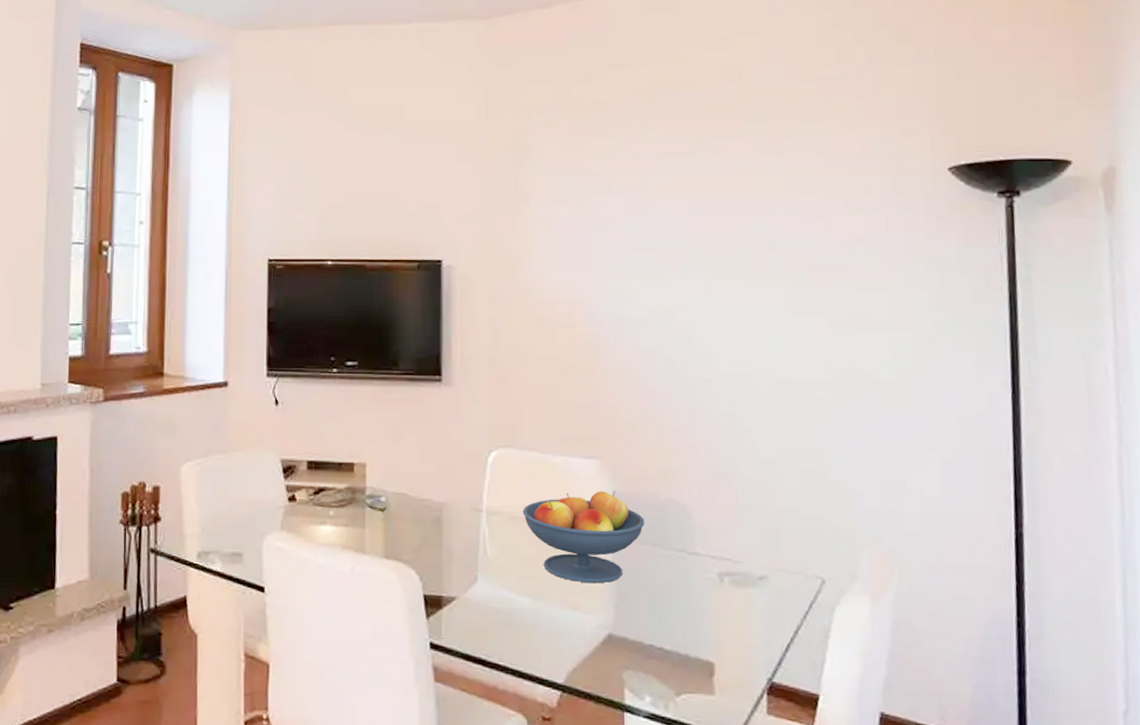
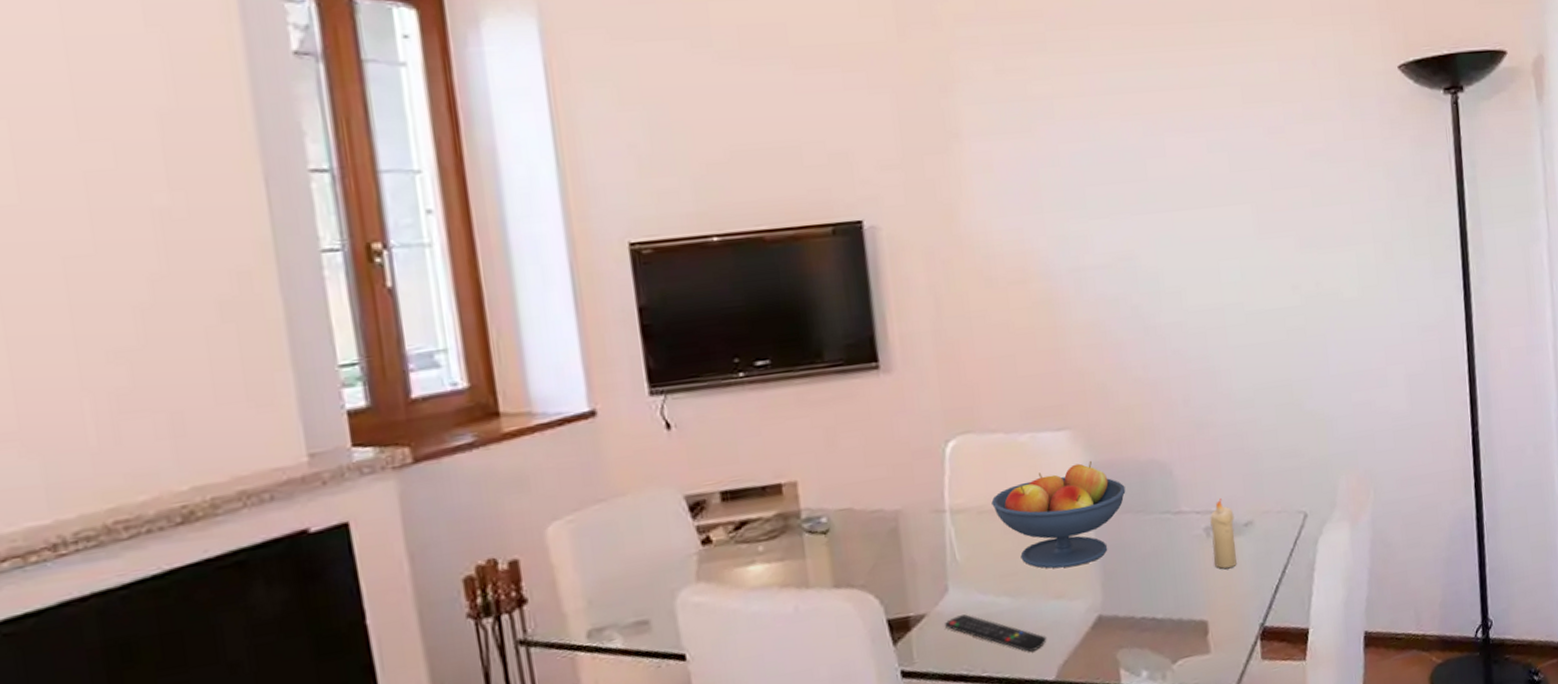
remote control: none [472,605,559,652] -> present [945,614,1047,652]
candle: none [723,548,749,617] -> present [1209,498,1237,569]

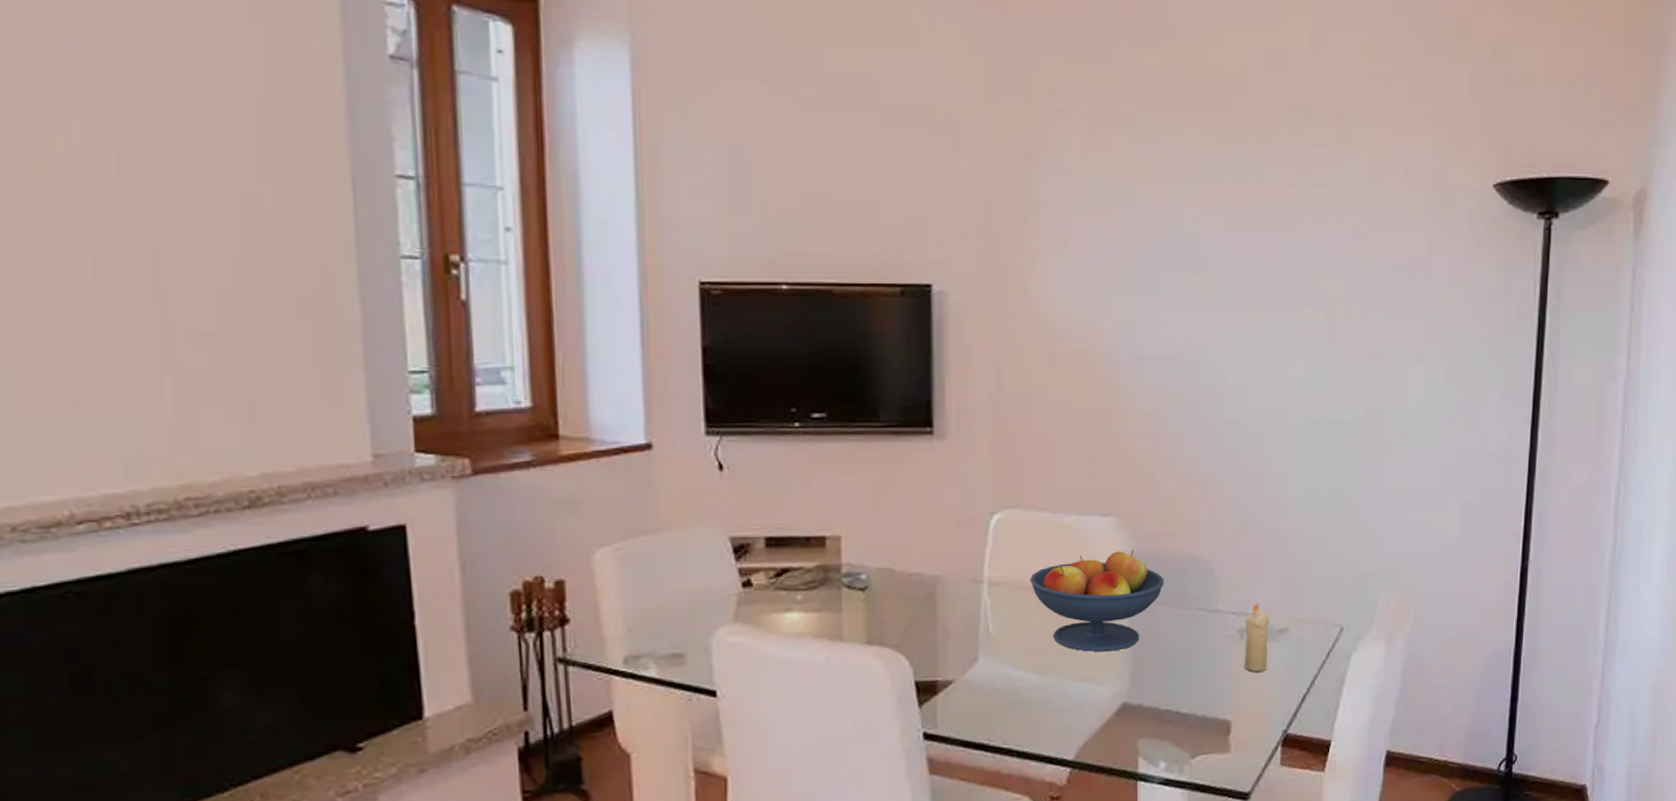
remote control: present [945,614,1047,652] -> none [971,685,1070,730]

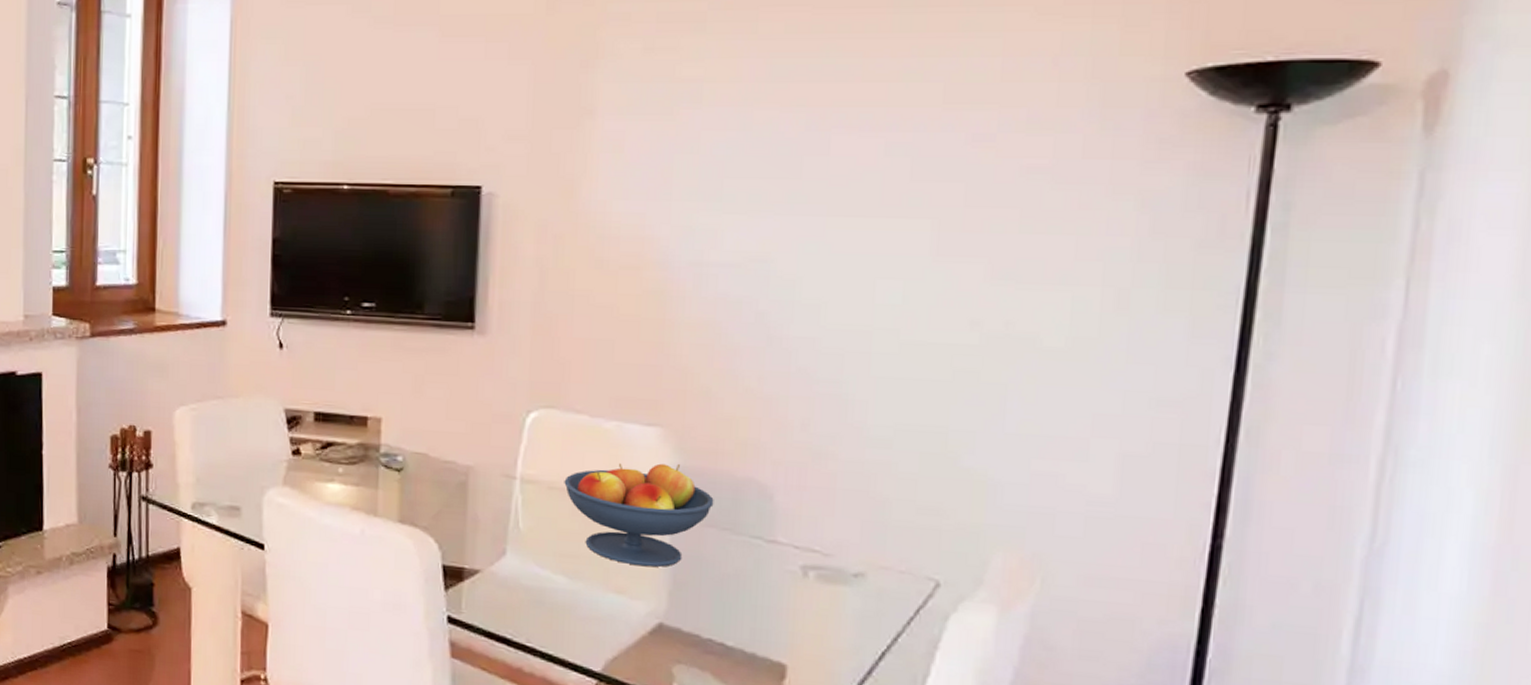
candle: present [1244,602,1270,672] -> none [807,539,842,618]

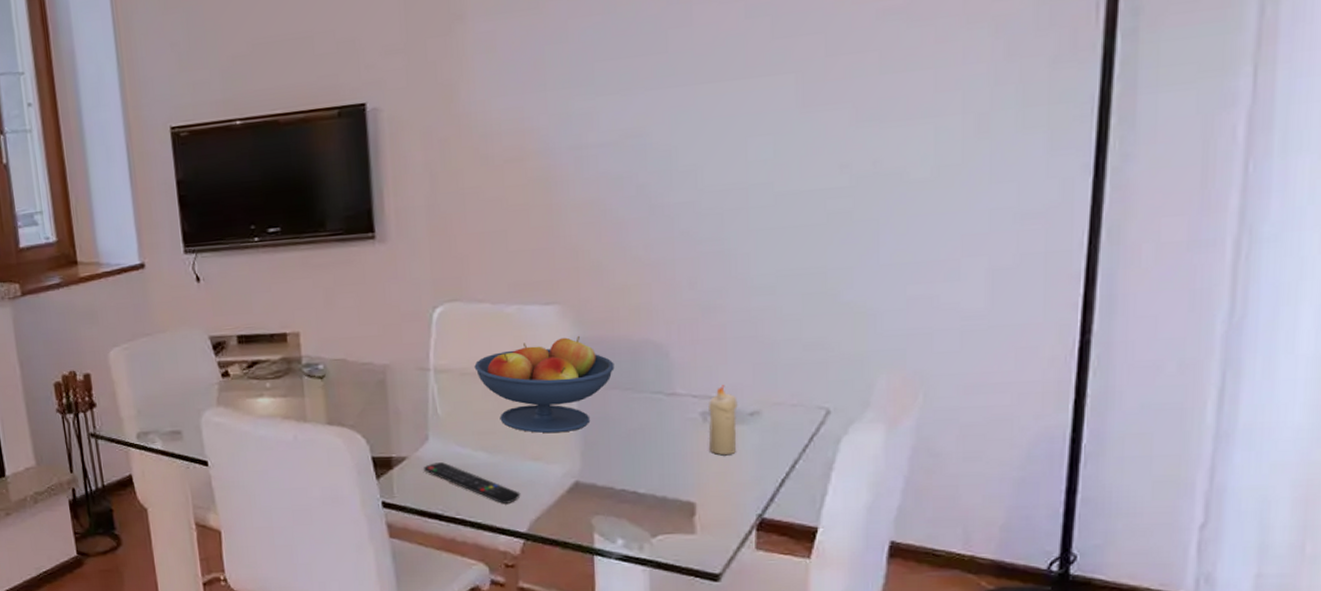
remote control: none [497,581,599,638] -> present [424,462,521,504]
candle: none [807,539,842,618] -> present [707,385,738,456]

